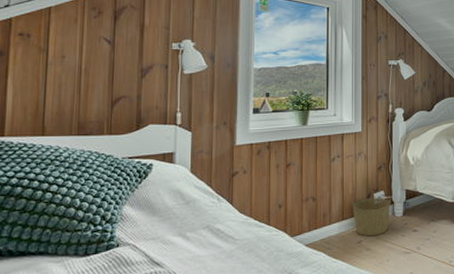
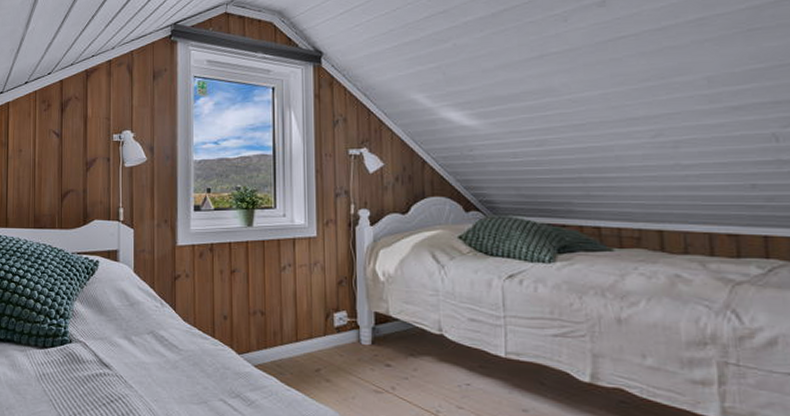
basket: present [352,198,391,237] -> none [307,318,356,366]

